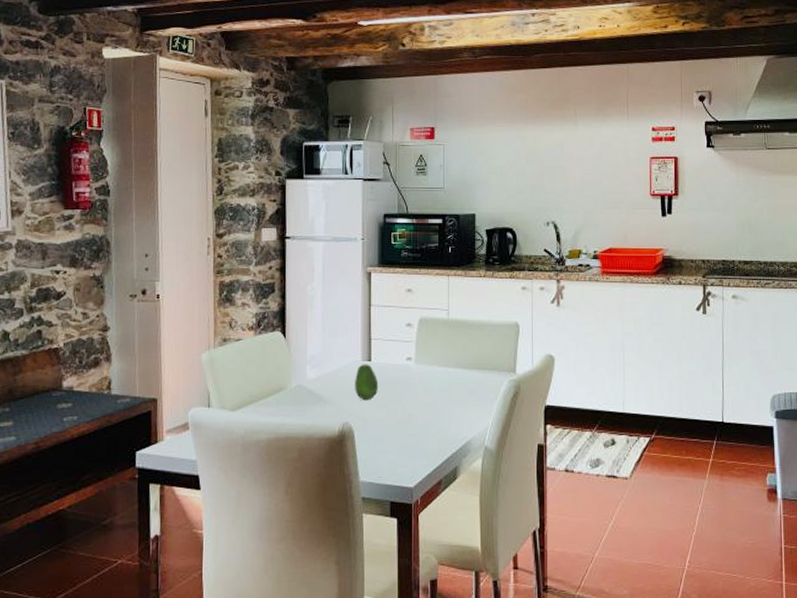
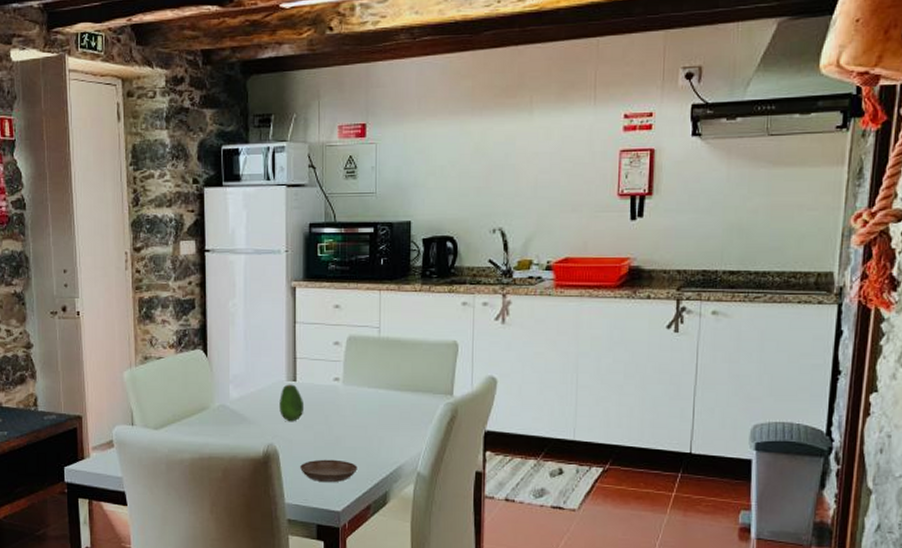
saucer: none [375,436,429,460] -> present [300,459,357,483]

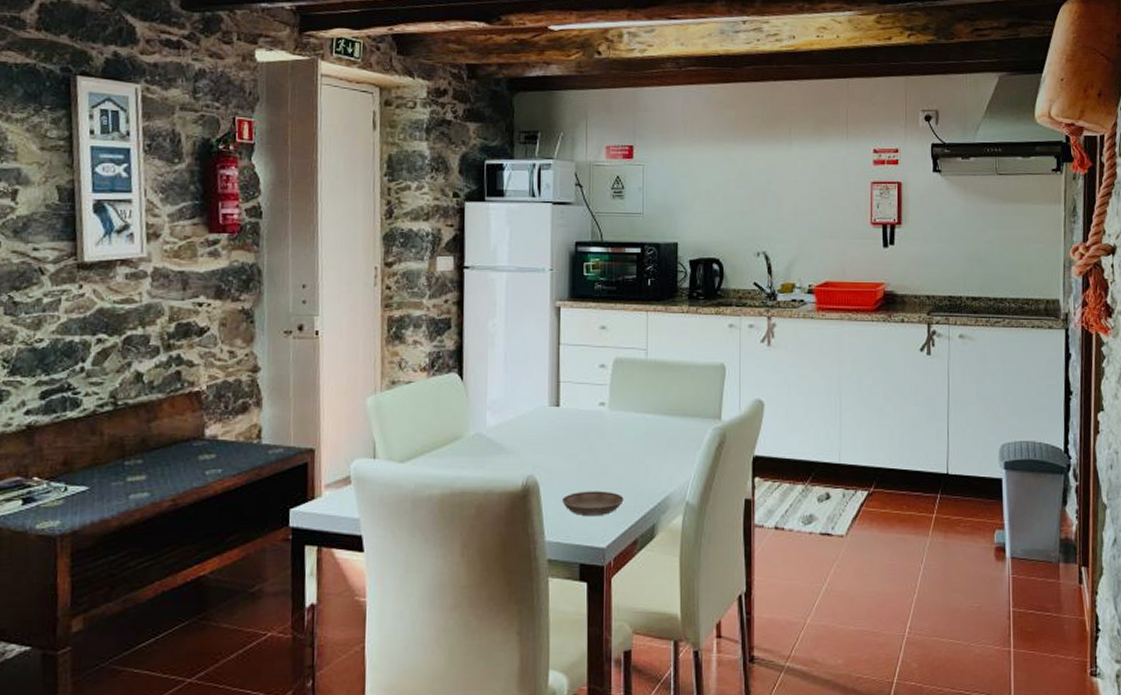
fruit: present [279,384,305,422] -> none [541,410,568,451]

